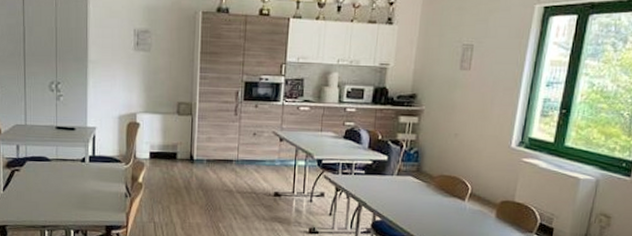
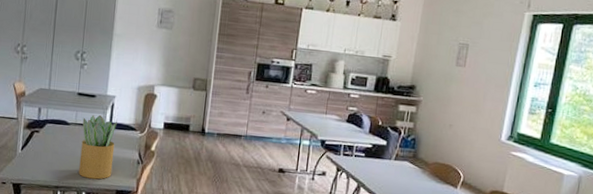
potted plant: none [64,149,100,216] -> present [78,115,117,180]

